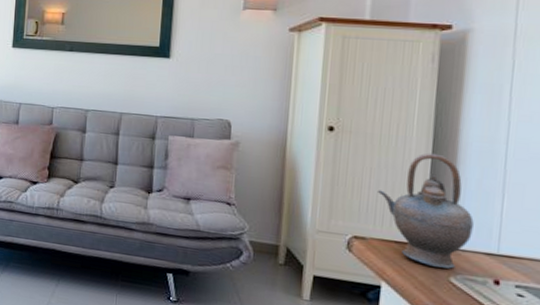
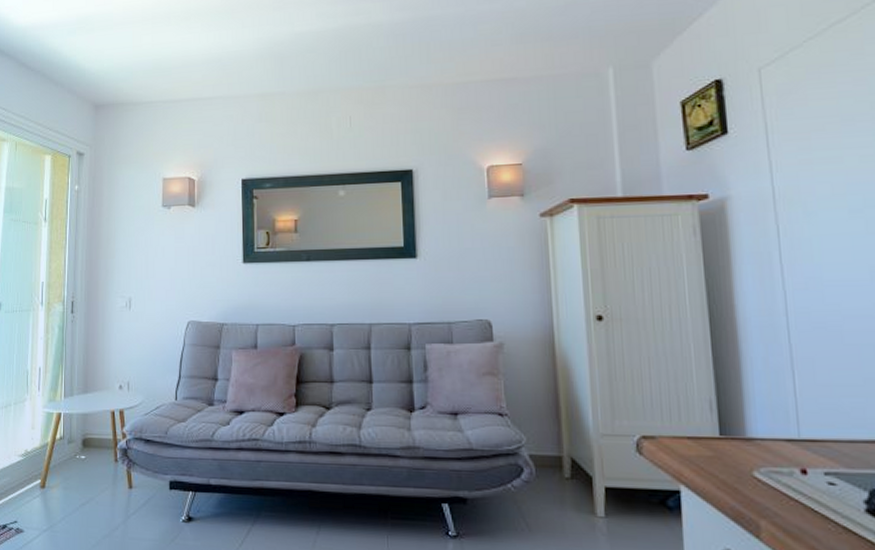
teapot: present [378,153,474,269] -> none [660,334,769,462]

